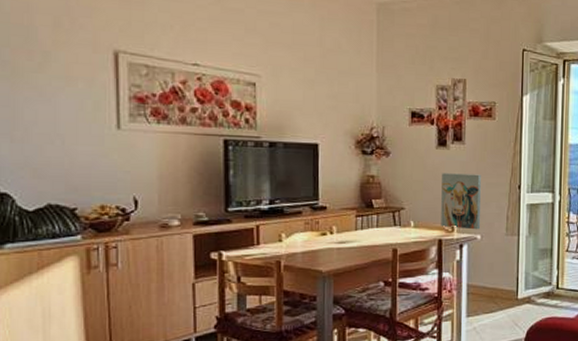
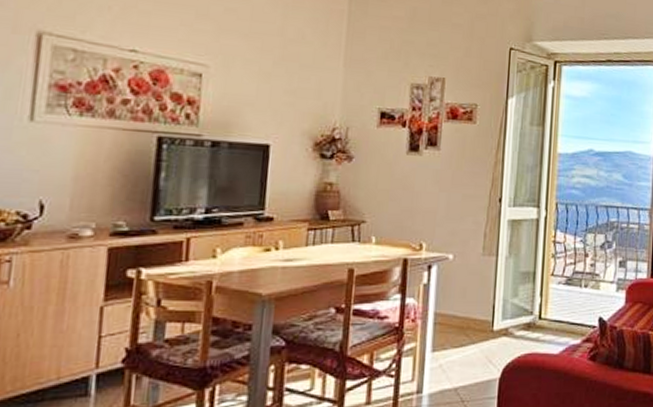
wall art: present [441,173,481,230] -> none [407,182,457,248]

